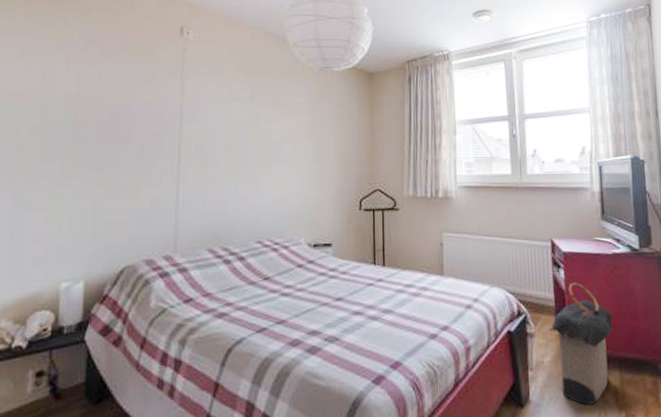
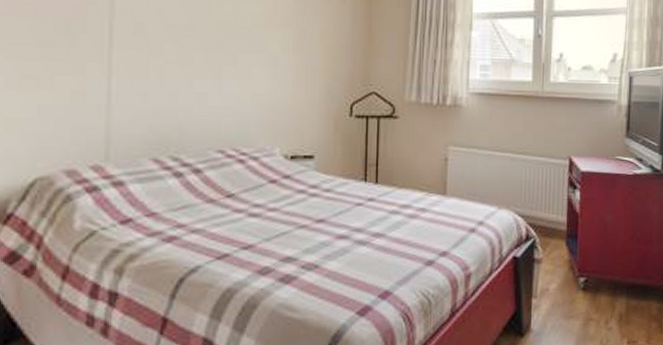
laundry hamper: present [549,282,613,405] -> none [557,205,626,333]

